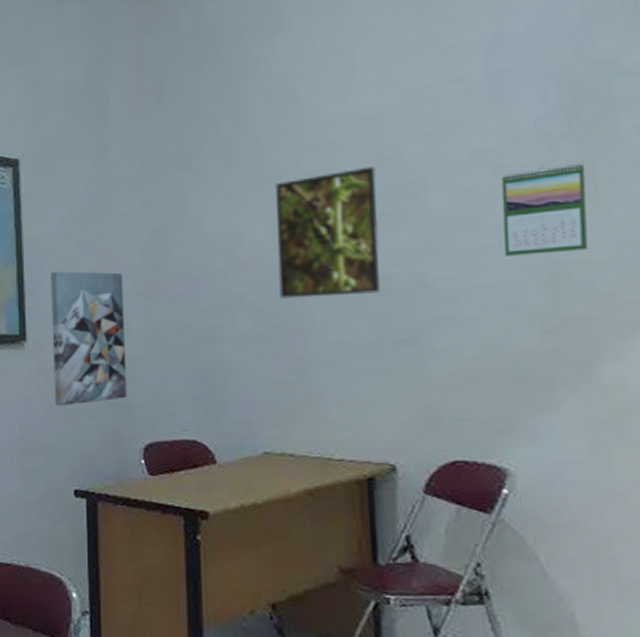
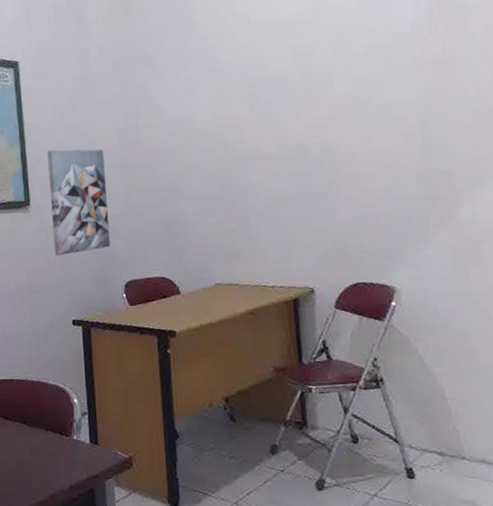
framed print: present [276,166,381,299] -> none [219,60,300,165]
calendar: present [501,162,589,256] -> none [387,54,451,127]

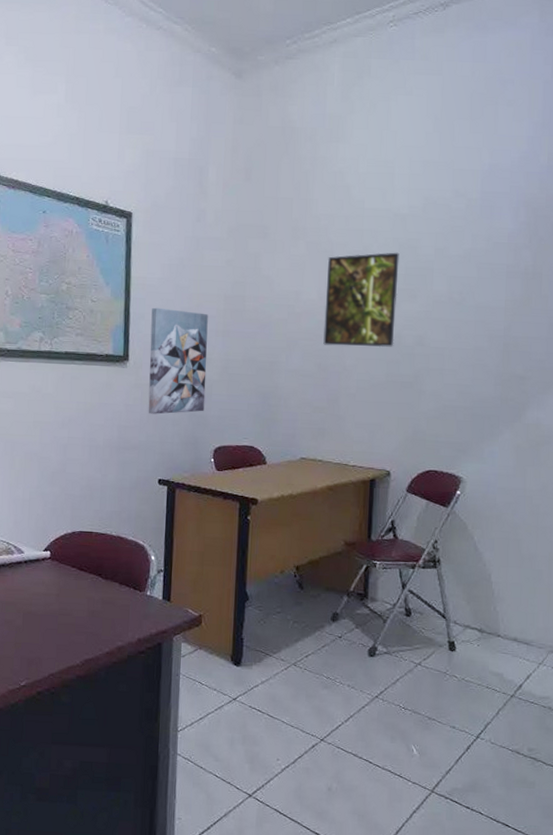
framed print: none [219,60,300,165] -> present [323,252,399,348]

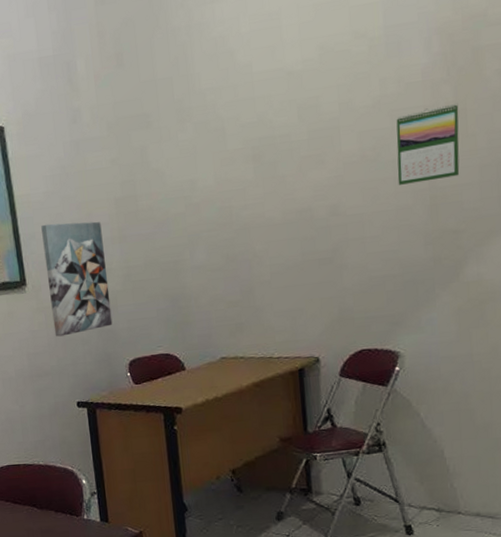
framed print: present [323,252,399,348] -> none [220,115,306,234]
calendar: none [478,267,536,330] -> present [396,103,460,185]

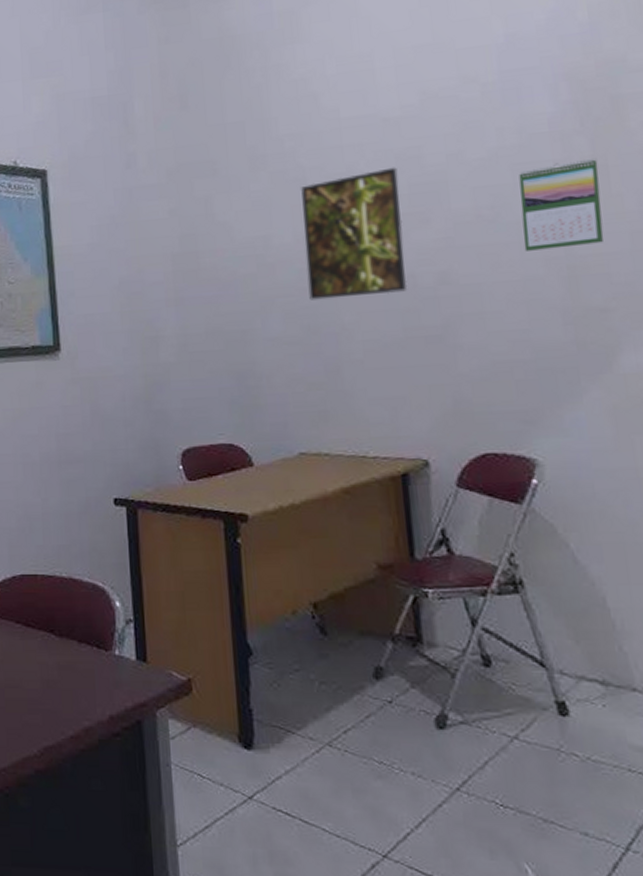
wall art: present [41,221,113,337] -> none [83,279,163,415]
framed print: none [220,115,306,234] -> present [301,167,408,300]

